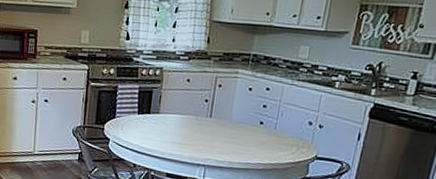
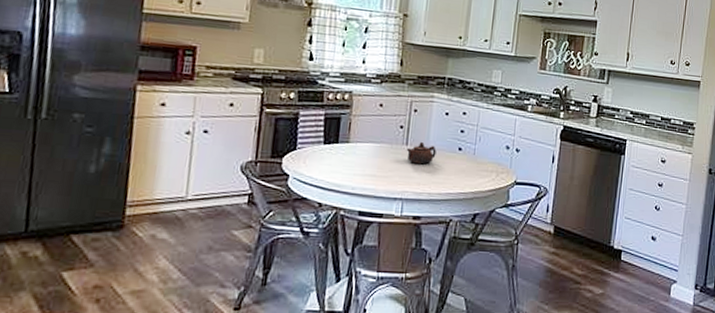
teapot: none [210,114,239,136] -> present [406,141,437,165]

